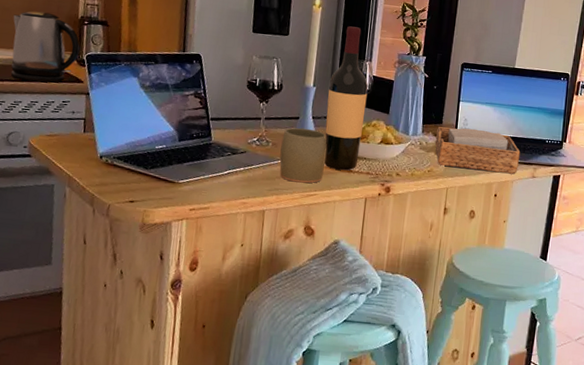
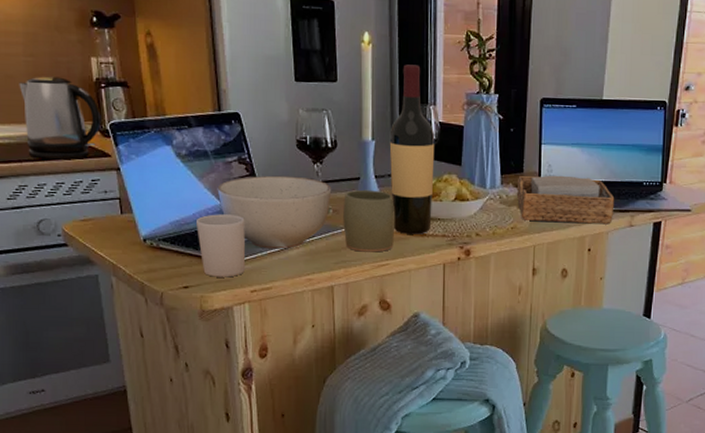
mug: none [149,139,193,196] -> present [195,214,246,278]
bowl: none [172,109,274,174] -> present [217,175,332,249]

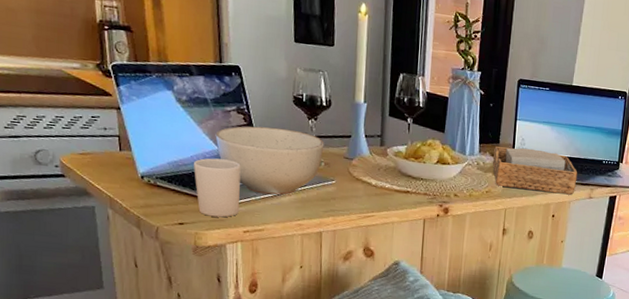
kettle: present [19,76,101,160] -> none [20,12,103,96]
mug: present [343,189,396,252] -> none [333,146,383,205]
wine bottle: present [389,64,435,235] -> none [379,37,422,191]

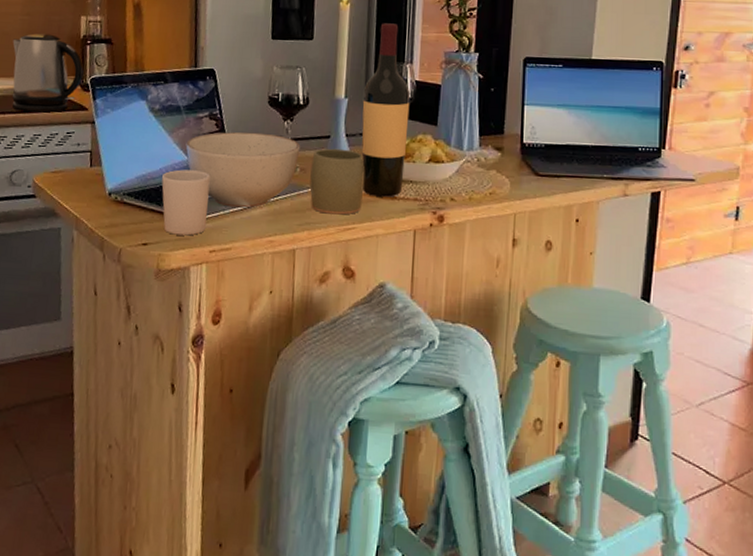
kettle: none [20,12,103,96] -> present [12,33,84,113]
mug: none [333,146,383,205] -> present [309,148,366,215]
wine bottle: none [379,37,422,191] -> present [361,23,411,197]
napkin holder: present [492,146,578,195] -> none [496,137,606,193]

